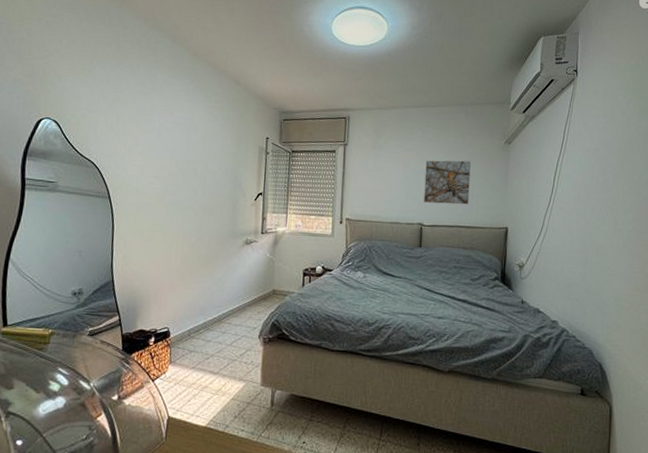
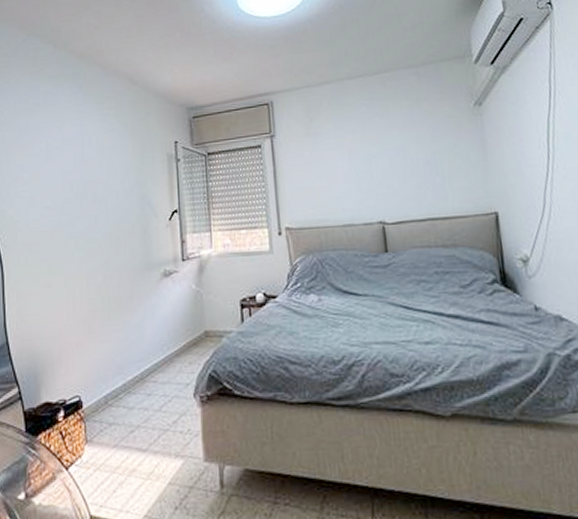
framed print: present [424,160,472,205] -> none [376,134,441,194]

